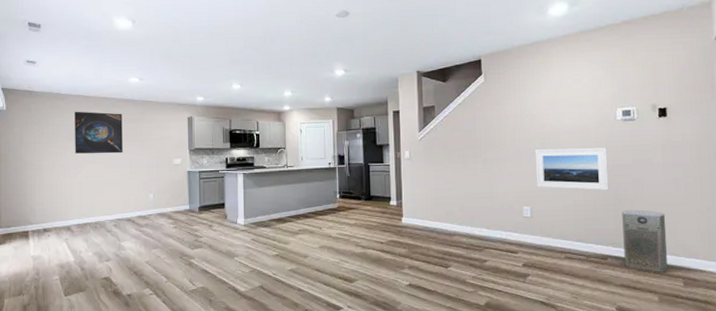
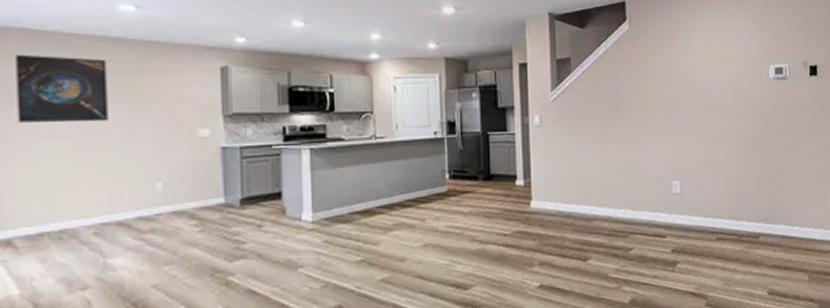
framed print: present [535,148,609,191] -> none [685,110,761,160]
air purifier: present [622,209,667,272] -> none [774,179,817,249]

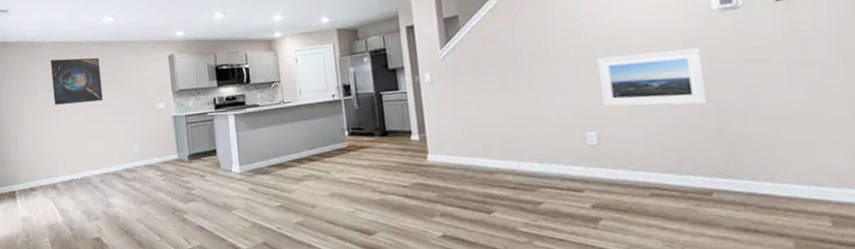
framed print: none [685,110,761,160] -> present [596,48,708,108]

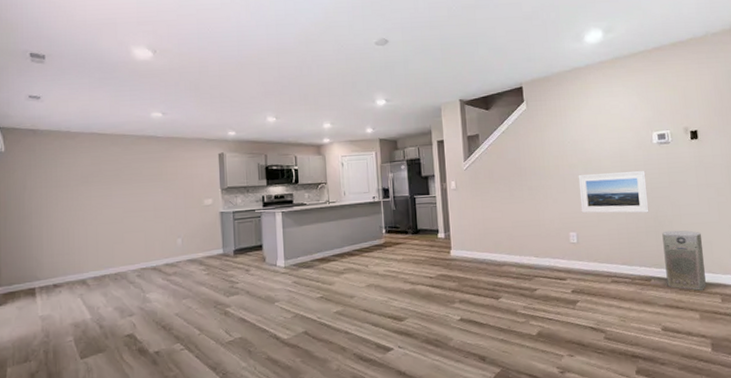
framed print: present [50,57,103,105] -> none [88,150,146,198]
air purifier: none [729,126,805,209] -> present [662,230,706,291]

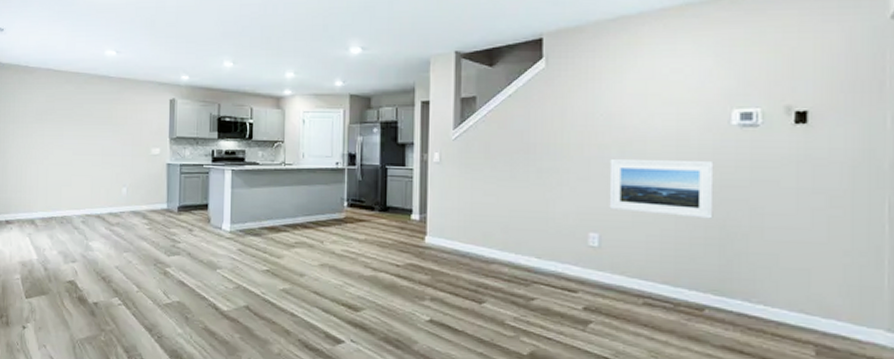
air purifier: present [662,230,706,291] -> none [729,246,795,335]

